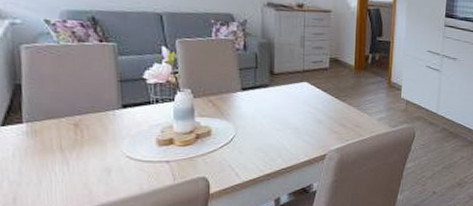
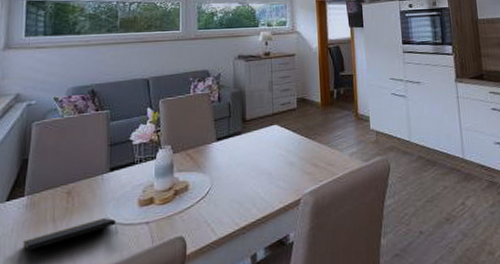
notepad: none [29,153,136,177] -> present [23,218,118,252]

